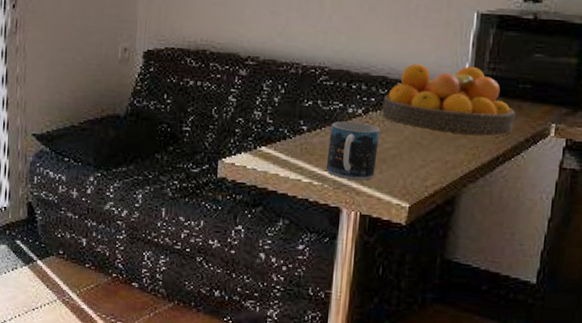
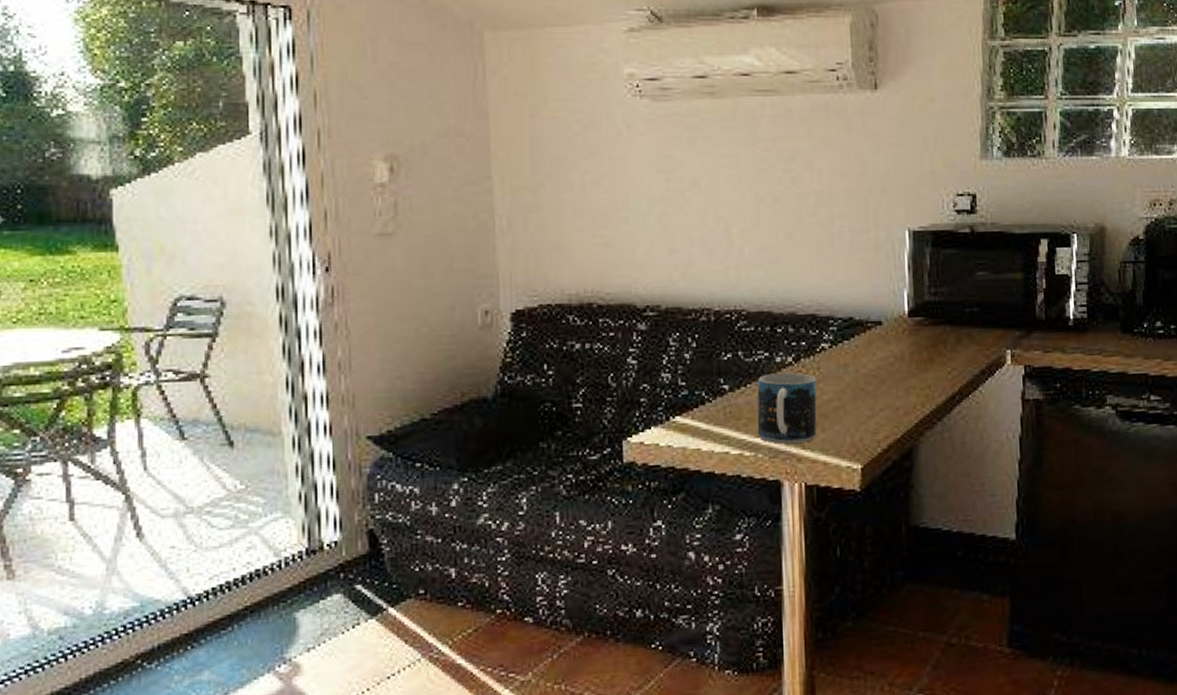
fruit bowl: present [382,64,516,137] -> none [815,293,967,376]

